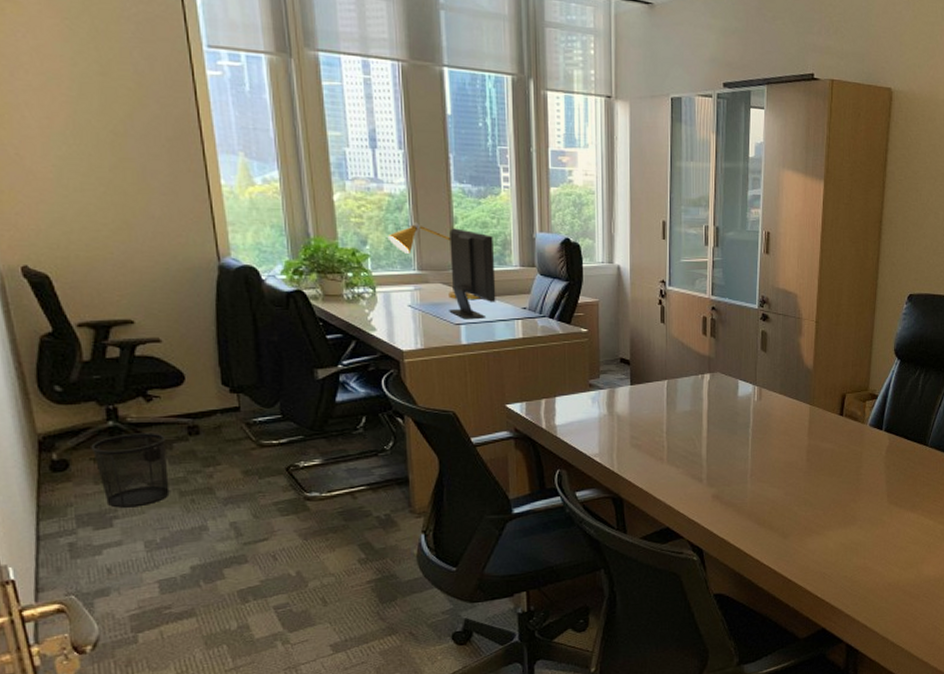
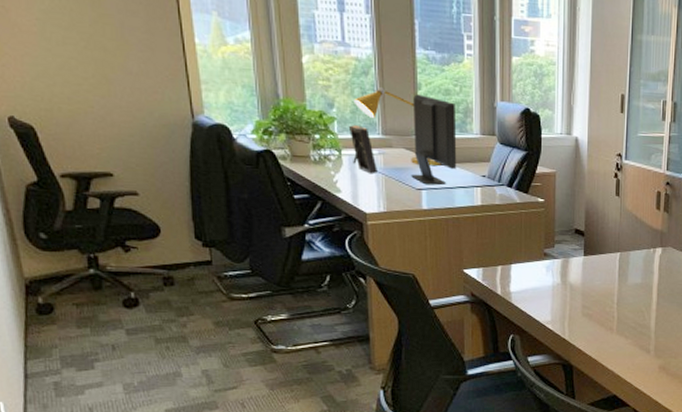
waste bin: present [91,433,170,508] -> none [73,281,146,352]
picture frame: none [382,262,414,311] -> present [348,125,377,174]

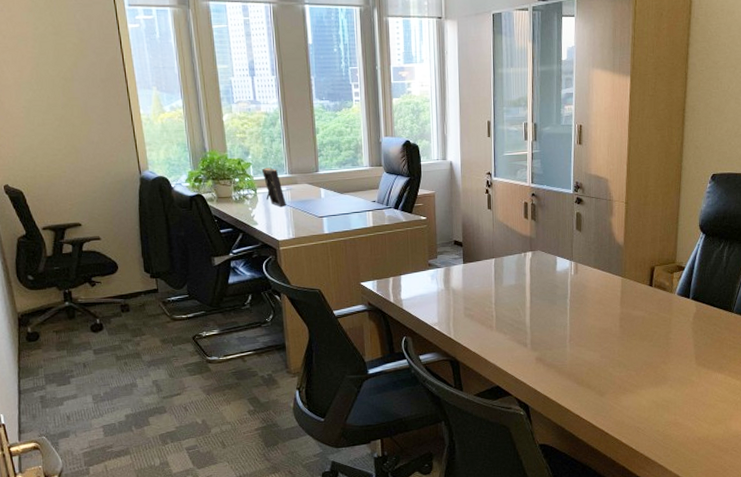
desk lamp: present [353,86,442,166] -> none [265,134,338,197]
computer monitor: present [411,94,457,185] -> none [313,137,351,213]

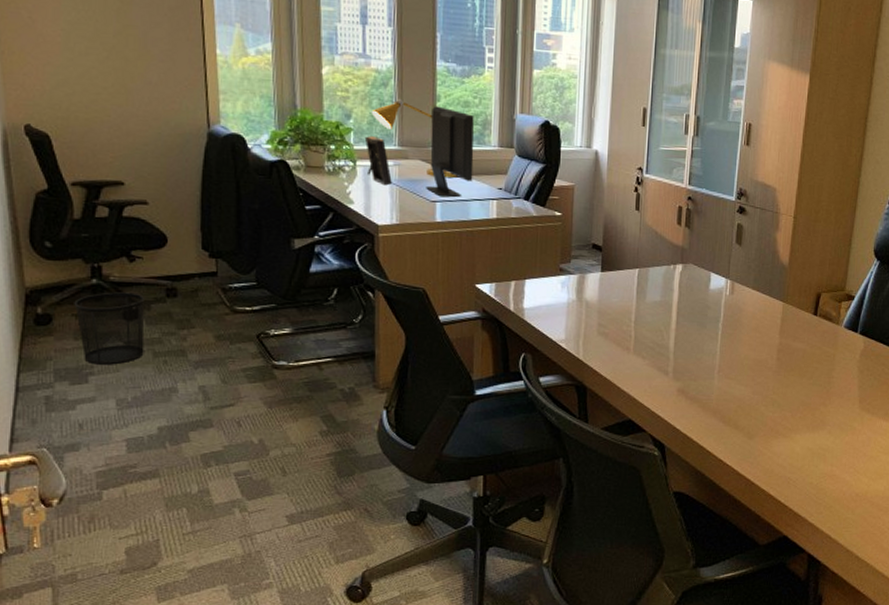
waste bin: none [54,310,109,369] -> present [74,292,145,365]
desk lamp: none [265,134,338,197] -> present [371,98,458,178]
computer monitor: none [313,137,351,213] -> present [426,106,474,198]

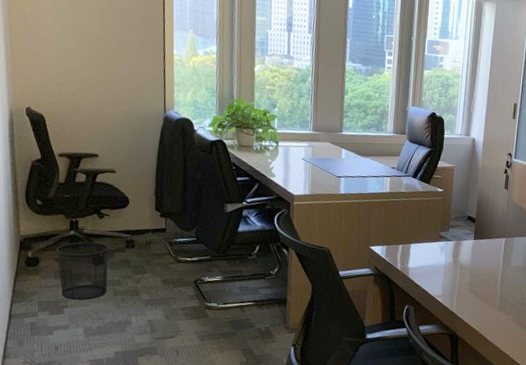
picture frame: present [364,136,392,186] -> none [286,122,306,163]
desk lamp: present [371,98,458,178] -> none [292,91,359,158]
computer monitor: present [426,106,474,198] -> none [333,98,374,174]

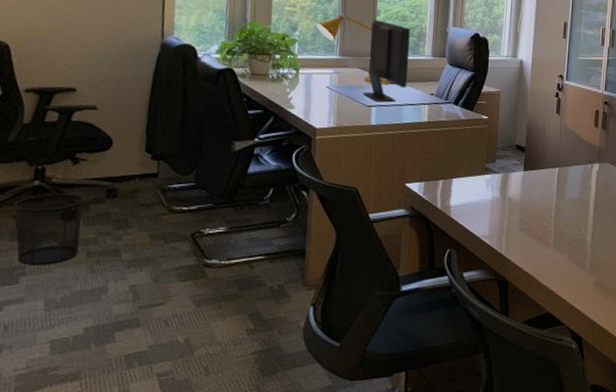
desk lamp: none [292,91,359,158] -> present [316,12,393,85]
computer monitor: none [333,98,374,174] -> present [363,20,410,103]

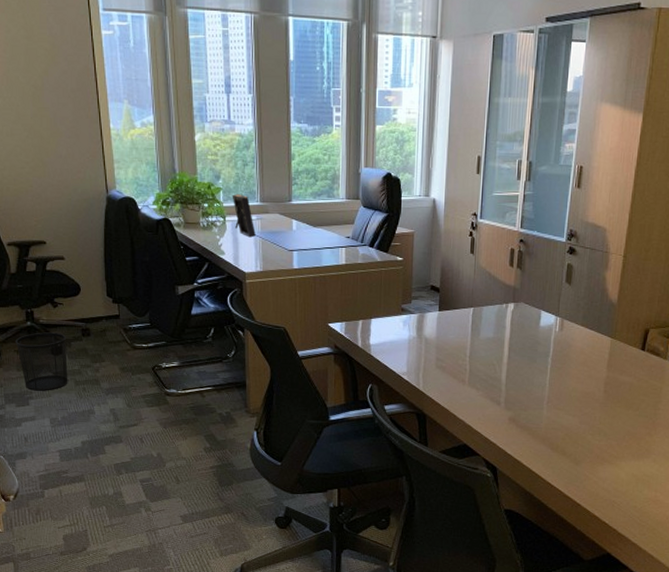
picture frame: none [308,46,332,92] -> present [232,194,256,238]
desk lamp: present [316,12,393,85] -> none [237,158,311,229]
computer monitor: present [363,20,410,103] -> none [284,164,325,247]

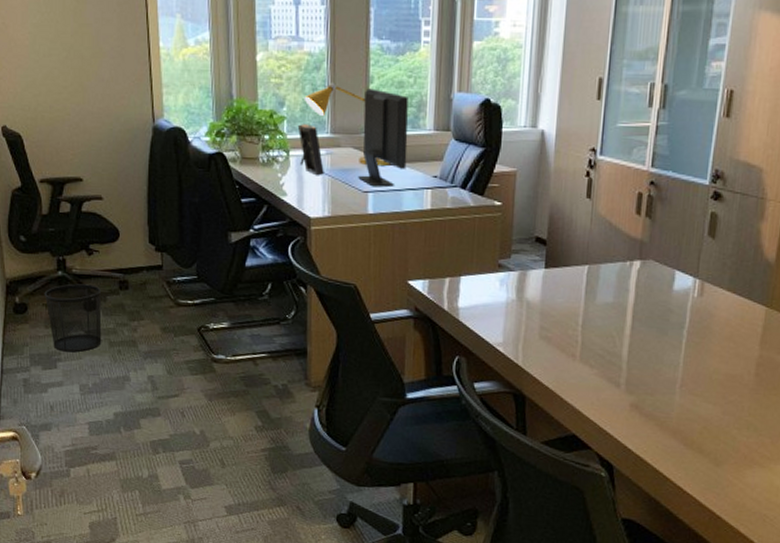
desk lamp: none [237,158,311,229] -> present [304,81,391,167]
computer monitor: none [284,164,325,247] -> present [358,88,408,187]

